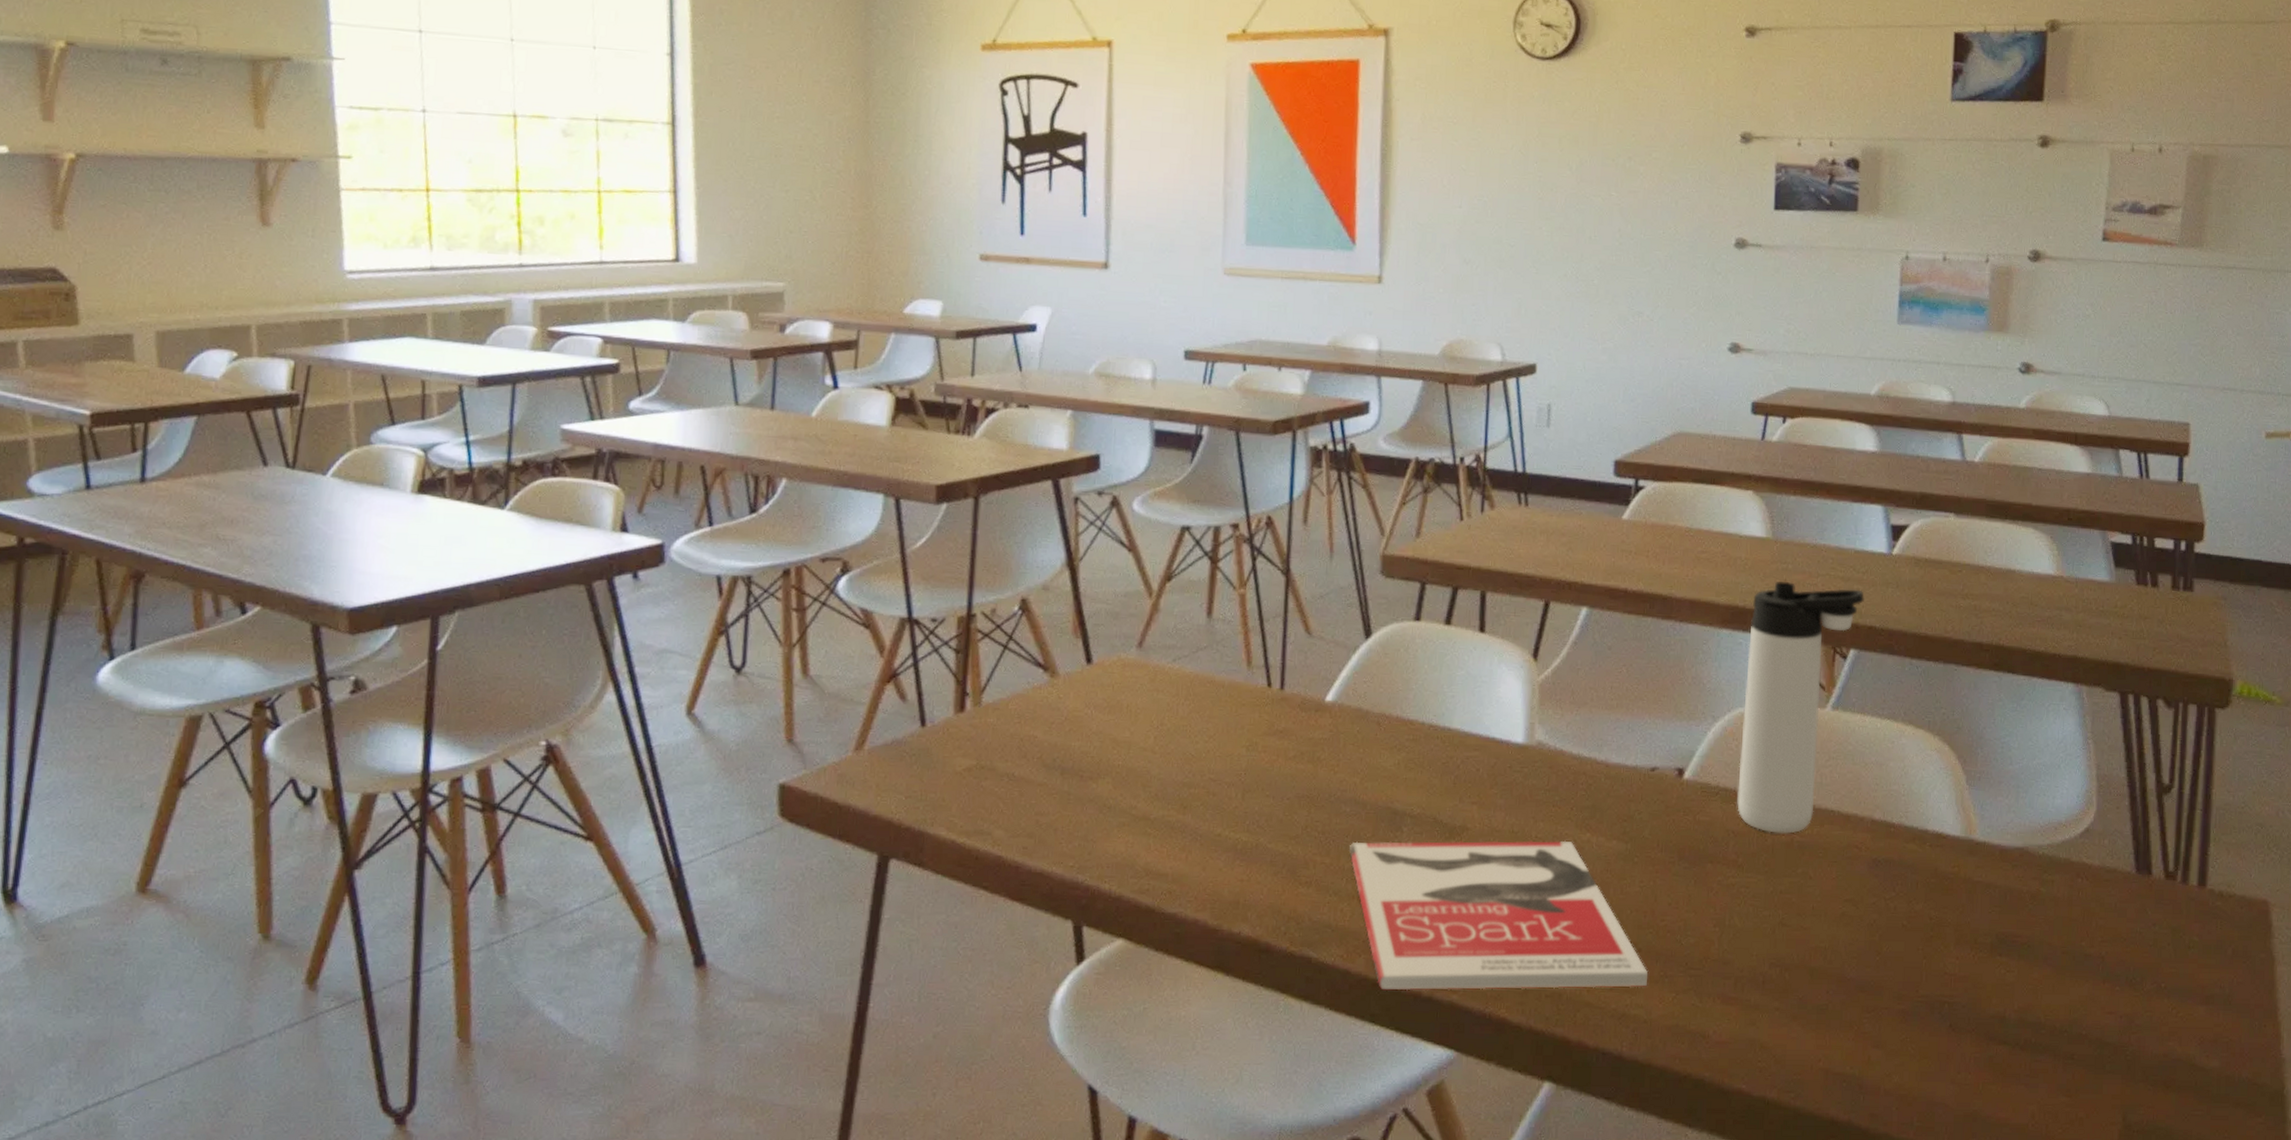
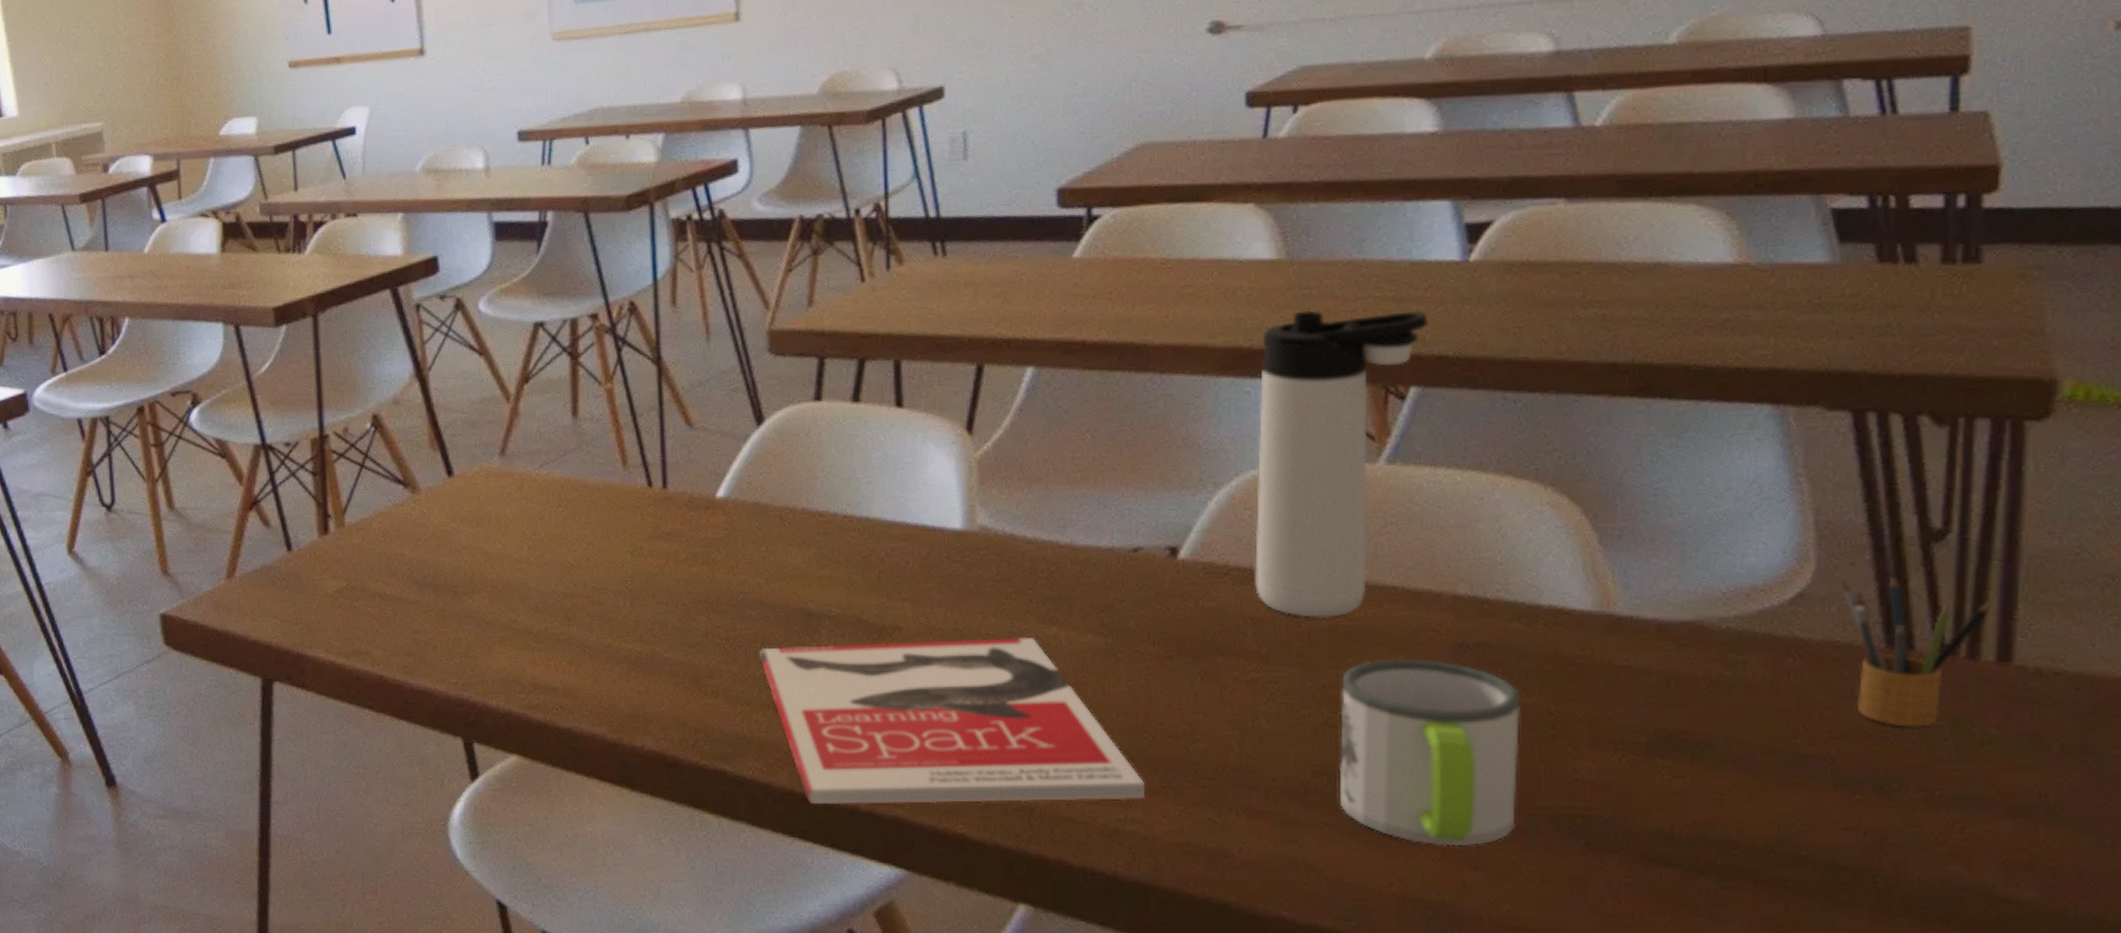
mug: none [1786,870,1913,1028] -> present [1339,659,1522,847]
pencil box: none [2111,818,2197,935] -> present [1842,576,1994,727]

